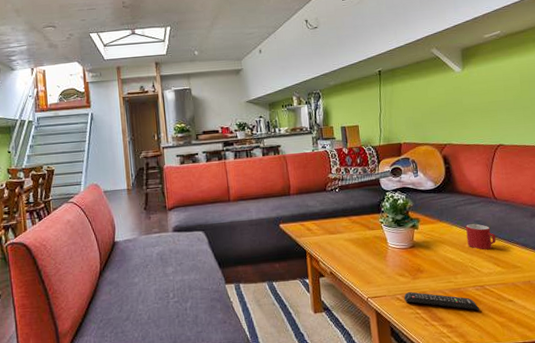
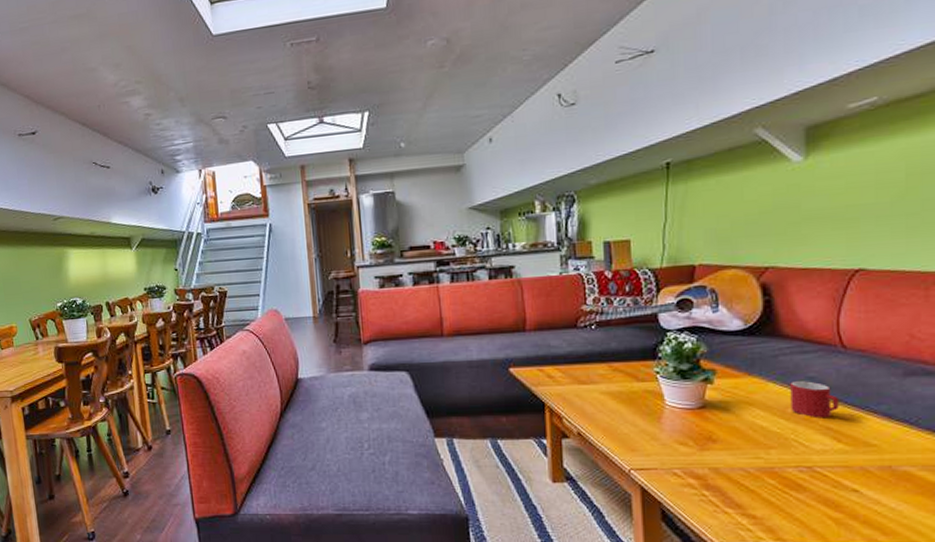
remote control: present [404,292,480,311] -> none [684,467,803,499]

